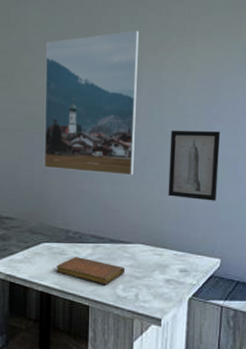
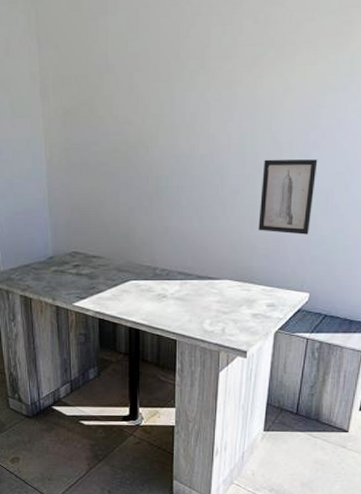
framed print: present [43,30,140,176] -> none [128,43,233,210]
notebook: present [56,257,124,285] -> none [144,294,212,321]

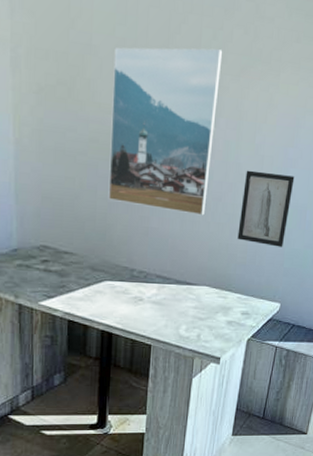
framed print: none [128,43,233,210] -> present [108,47,223,216]

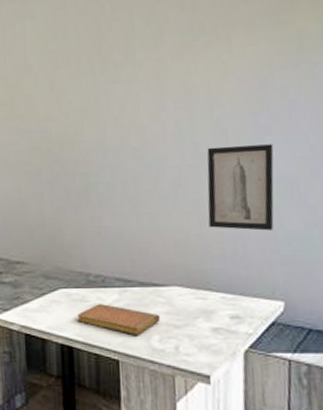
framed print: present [108,47,223,216] -> none [48,33,164,207]
notebook: none [119,297,189,326] -> present [77,304,160,336]

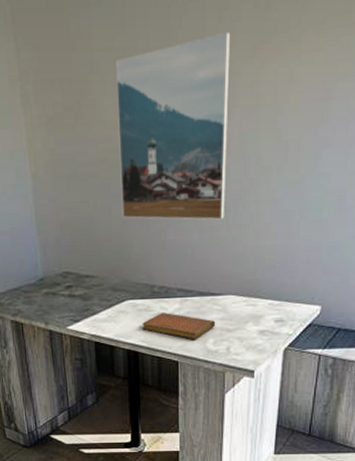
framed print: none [48,33,164,207] -> present [115,31,231,220]
wall art: present [207,144,274,231] -> none [264,157,328,243]

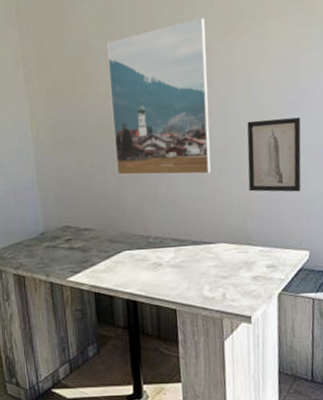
notebook: present [142,313,215,340] -> none [139,262,210,288]
wall art: none [264,157,328,243] -> present [247,117,301,192]

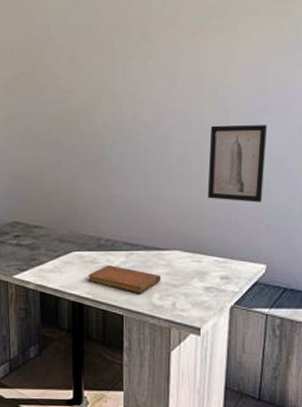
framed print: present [106,17,211,176] -> none [70,13,175,178]
notebook: none [139,262,210,288] -> present [88,265,160,294]

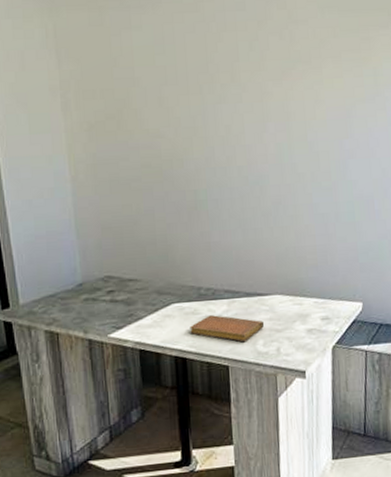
wall art: present [207,125,267,202] -> none [302,167,355,243]

